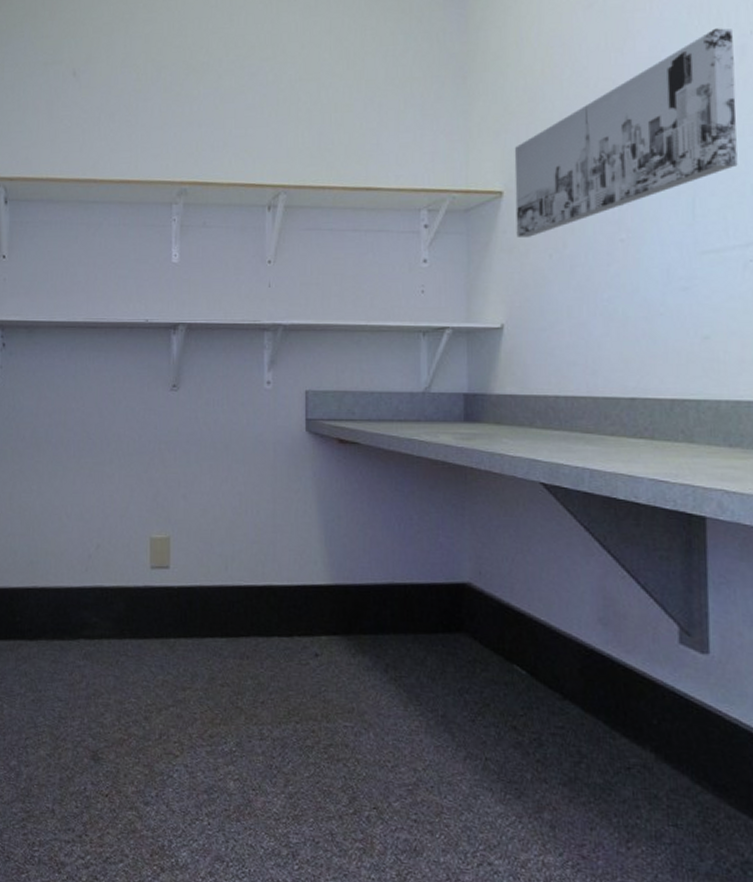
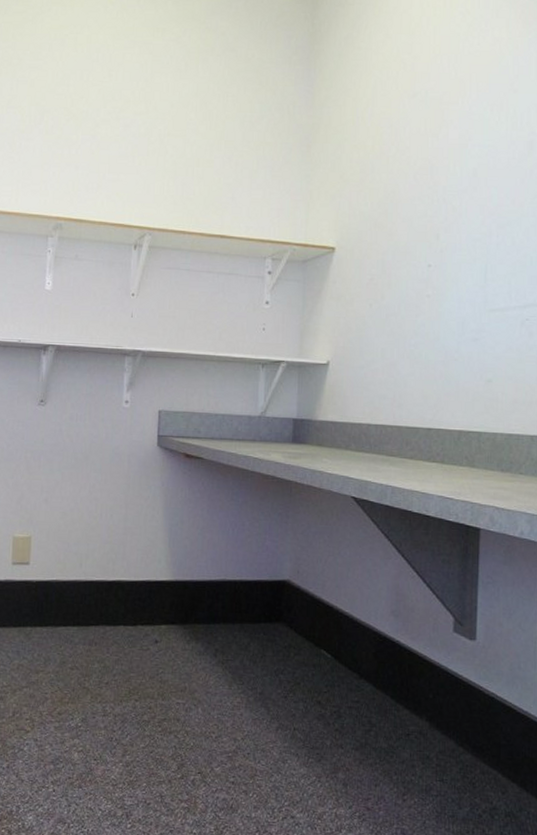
wall art: present [514,28,738,237] -> none [344,125,524,288]

